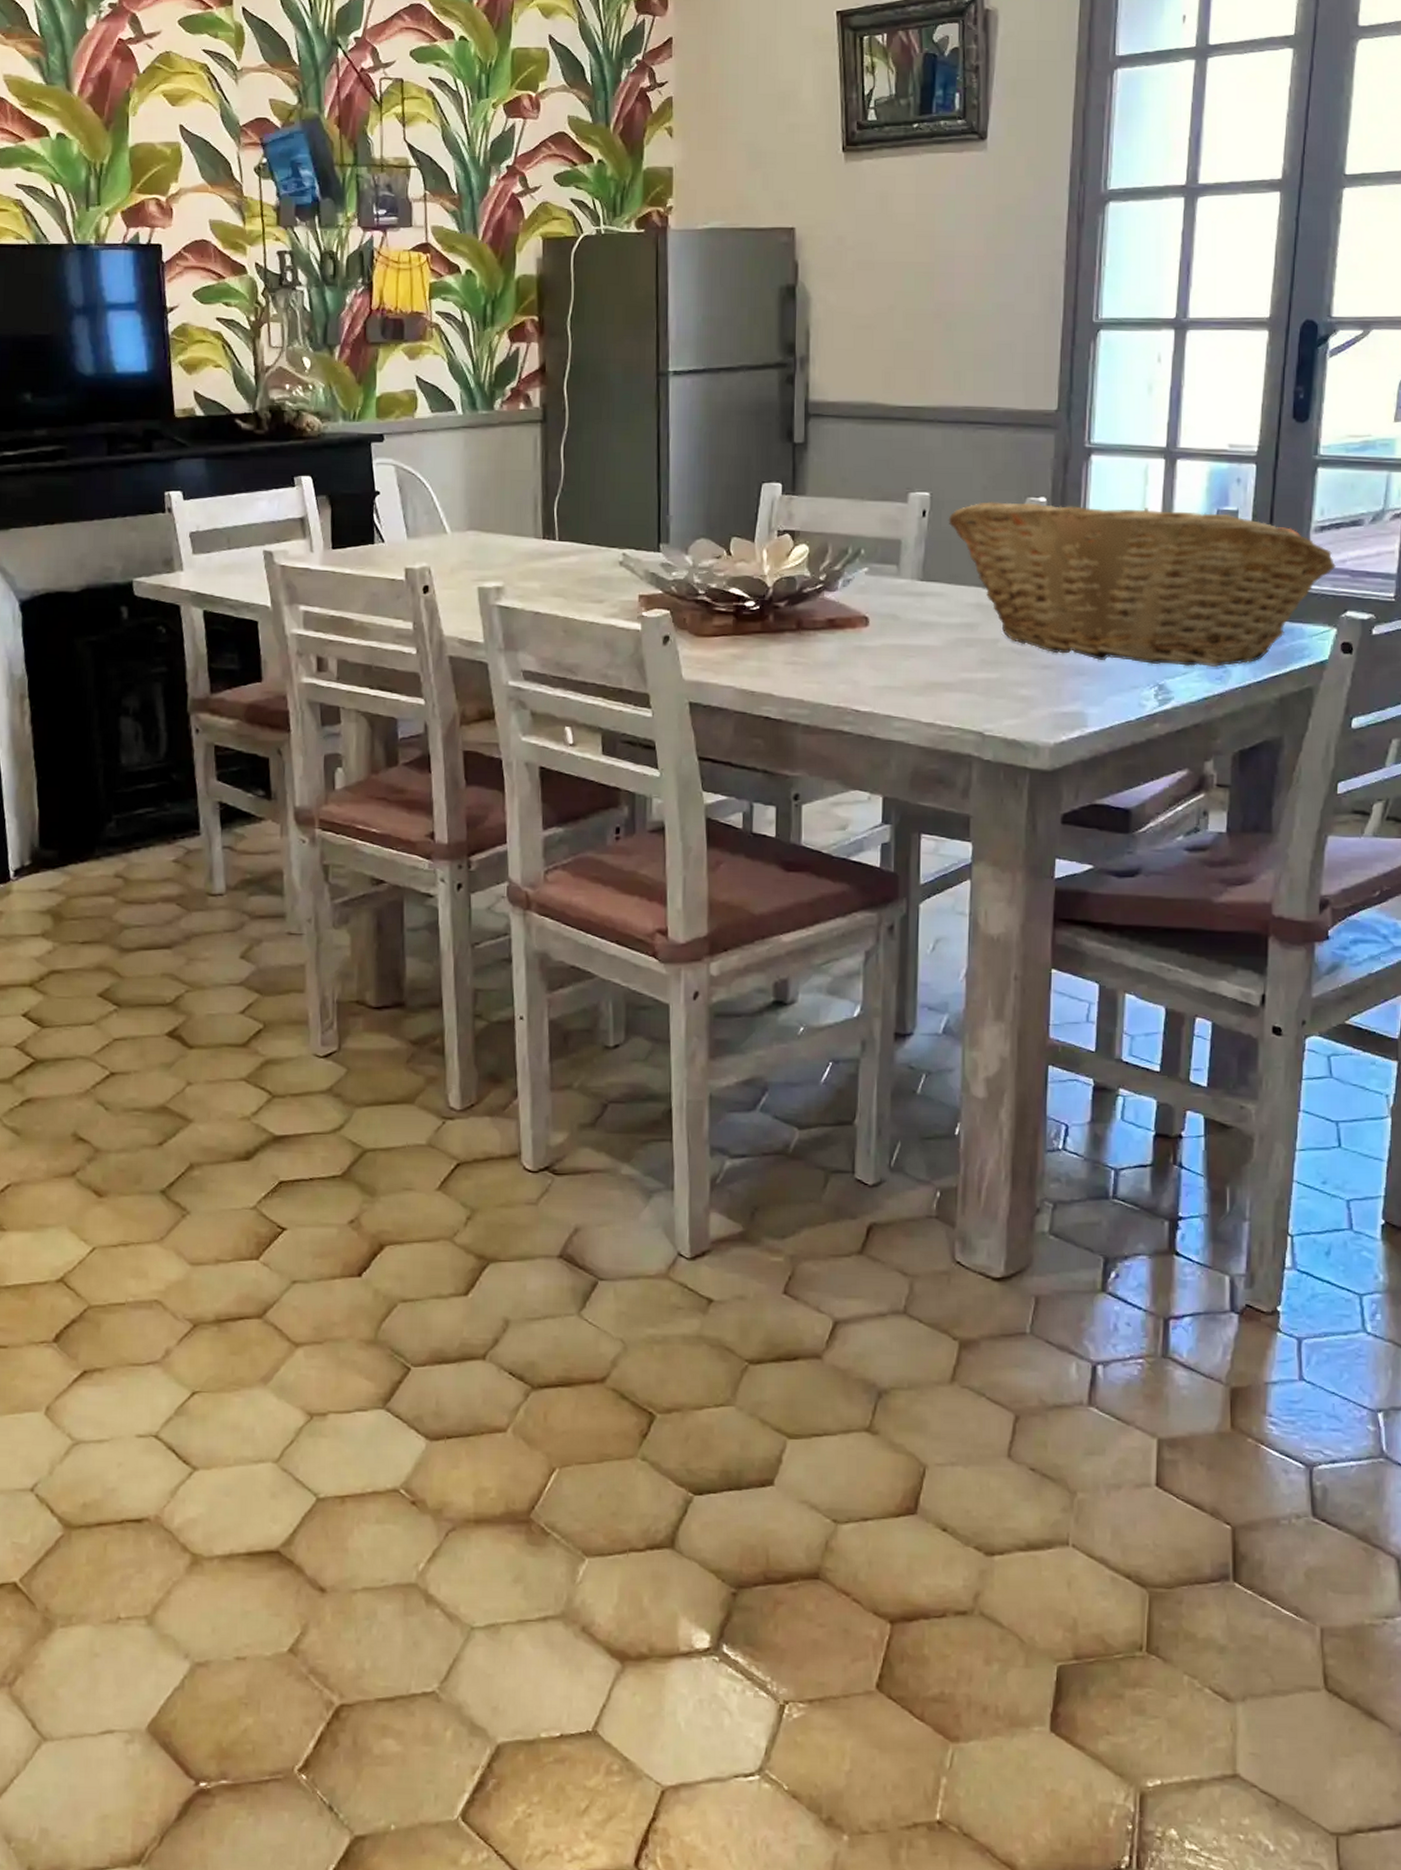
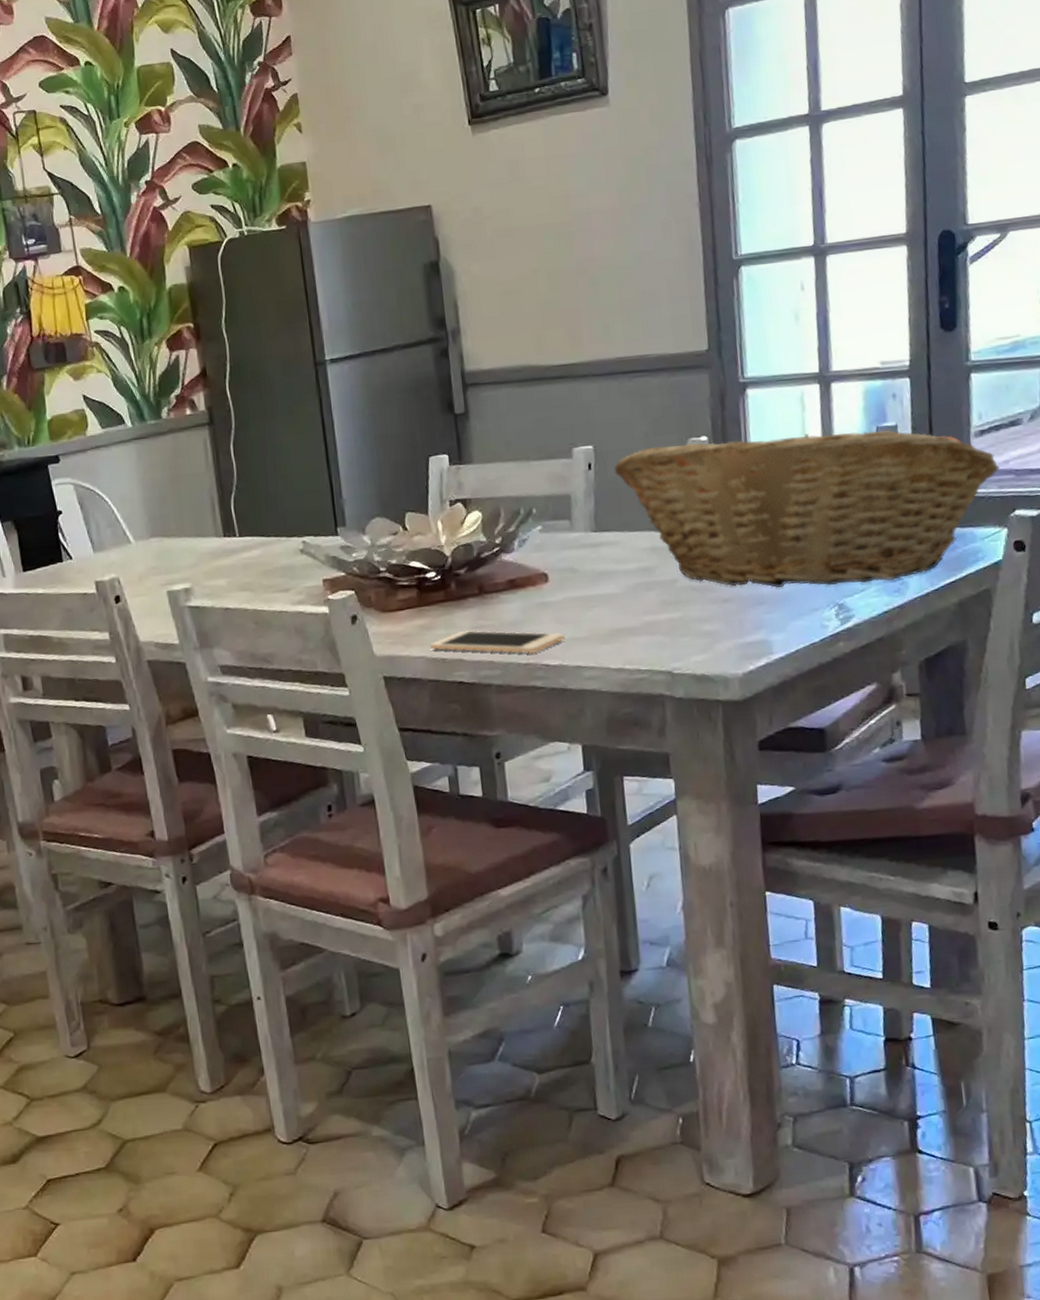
cell phone: none [740,665,879,698] -> present [430,630,565,654]

